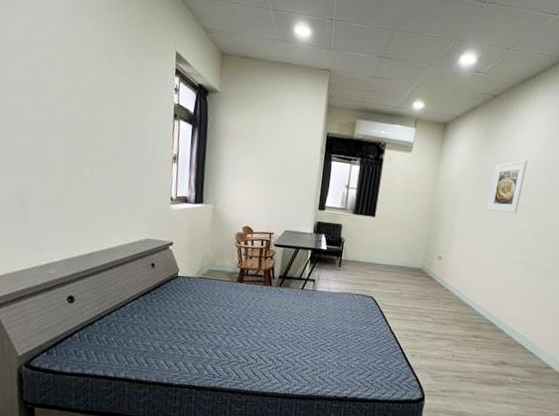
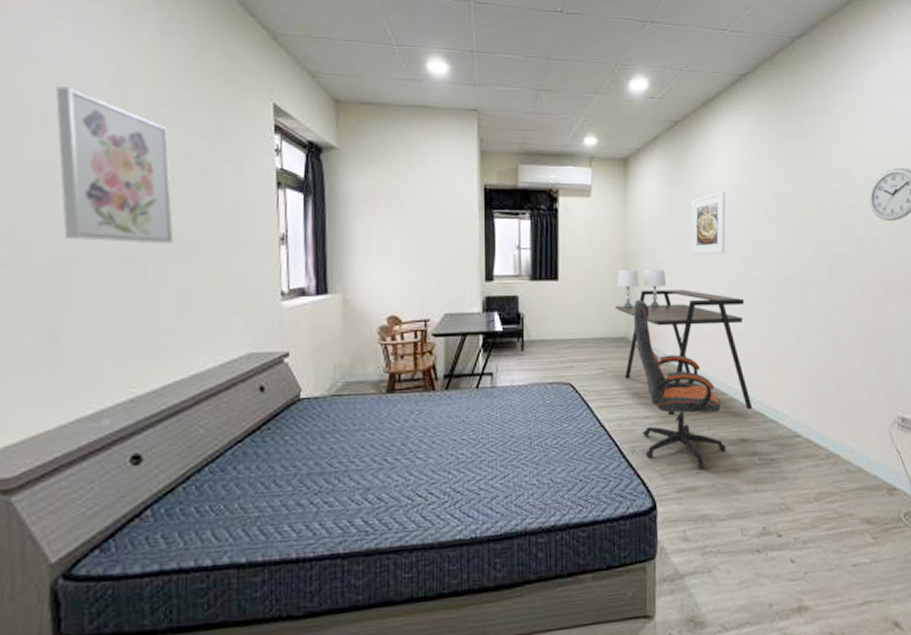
wall art: none [28,26,102,153] -> present [55,86,174,244]
desk: none [416,234,526,341] -> present [614,289,753,416]
table lamp: none [421,215,463,249] -> present [616,269,667,308]
office chair: none [422,240,490,378] -> present [633,299,726,469]

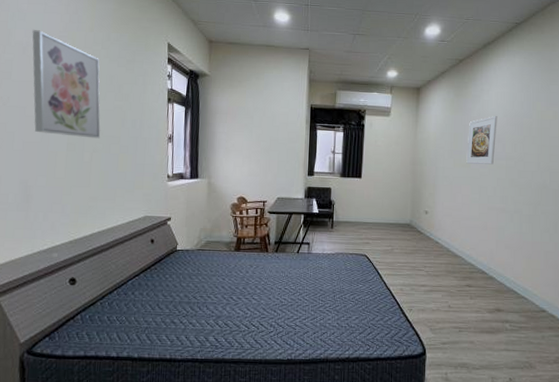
desk: present [614,289,753,416] -> none [403,189,508,288]
table lamp: present [616,269,667,308] -> none [405,172,445,203]
office chair: present [633,299,726,469] -> none [417,196,484,328]

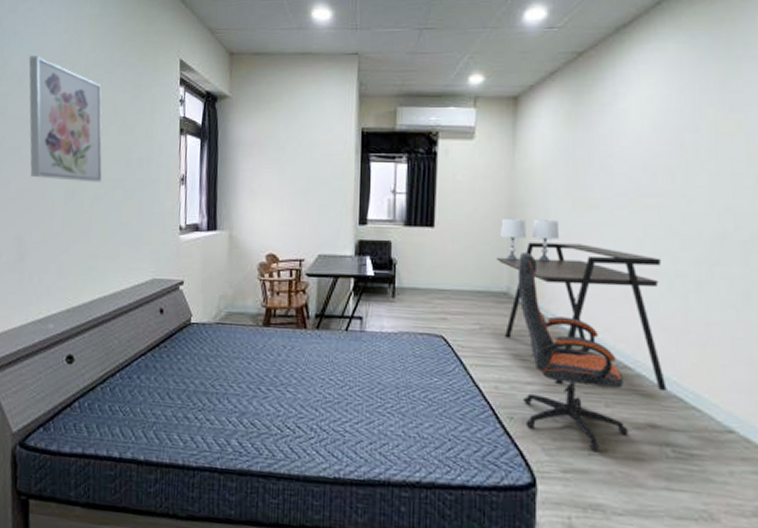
desk: none [403,189,508,288] -> present [496,242,667,392]
table lamp: none [405,172,445,203] -> present [499,218,560,262]
office chair: none [417,196,484,328] -> present [517,251,628,451]
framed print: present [466,116,497,165] -> none [593,132,642,204]

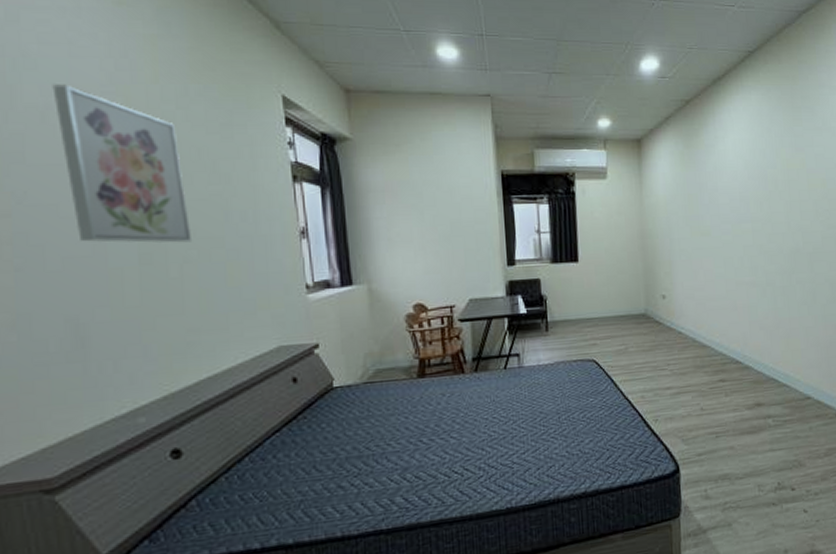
desk: present [496,242,667,392] -> none [633,265,767,386]
table lamp: present [499,218,560,262] -> none [635,247,683,286]
office chair: present [517,251,628,451] -> none [652,276,743,433]

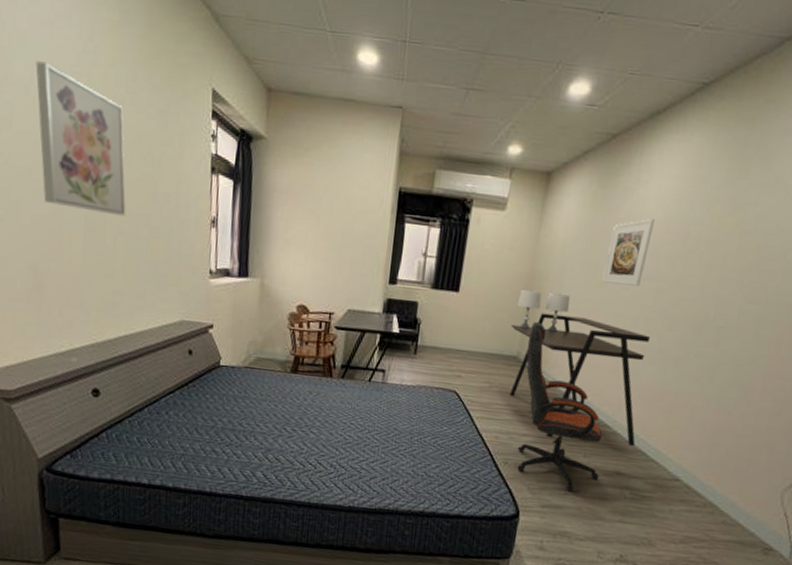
desk: none [633,265,767,386] -> present [510,313,650,447]
table lamp: none [635,247,683,286] -> present [516,289,570,332]
office chair: none [652,276,743,433] -> present [517,321,603,491]
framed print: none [704,169,738,231] -> present [602,219,655,286]

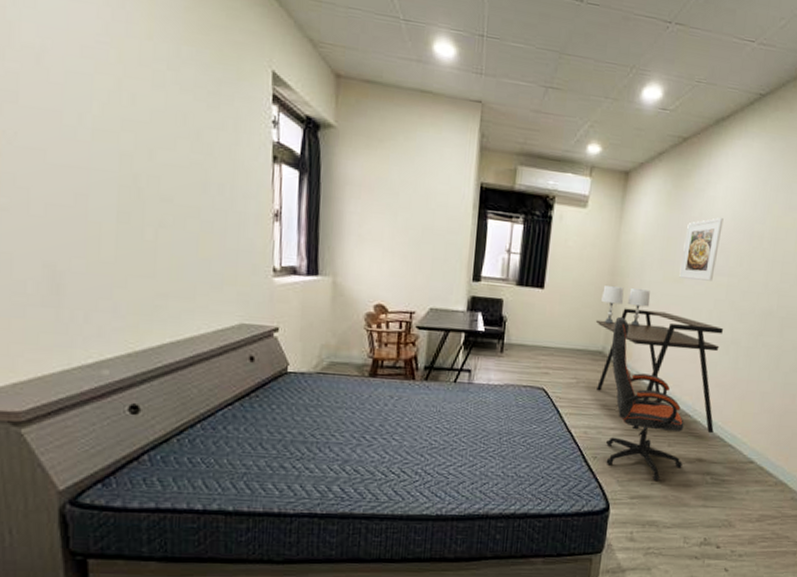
wall art: present [35,61,126,216] -> none [49,26,170,208]

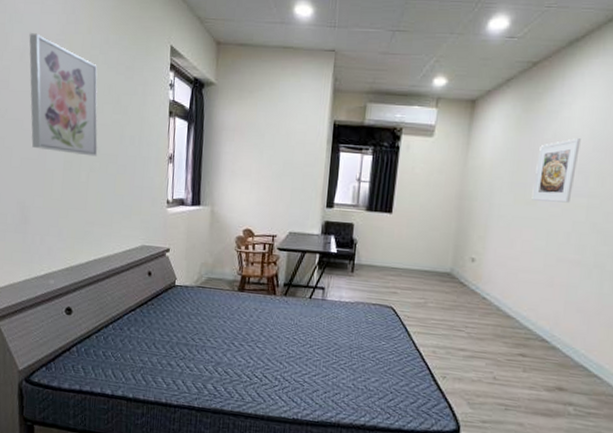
wall art: none [49,26,170,208] -> present [29,33,98,157]
desk: present [595,308,723,434] -> none [443,231,584,362]
table lamp: present [600,285,651,326] -> none [448,209,501,249]
office chair: present [606,316,684,481] -> none [455,239,541,407]

